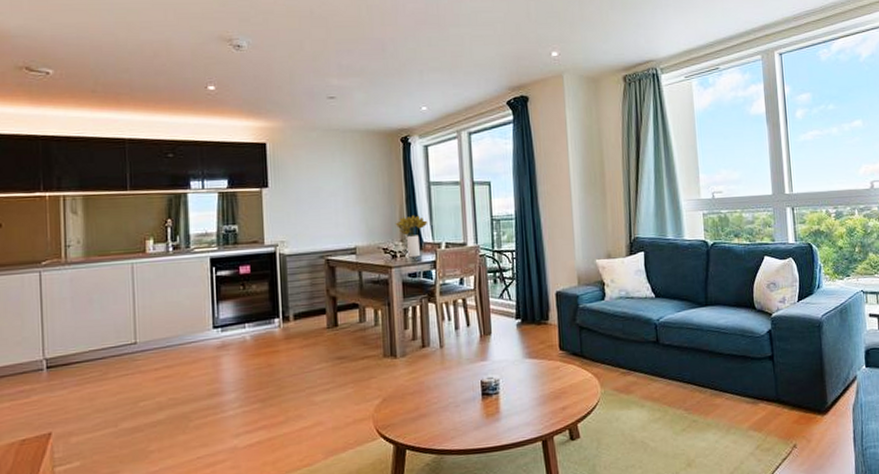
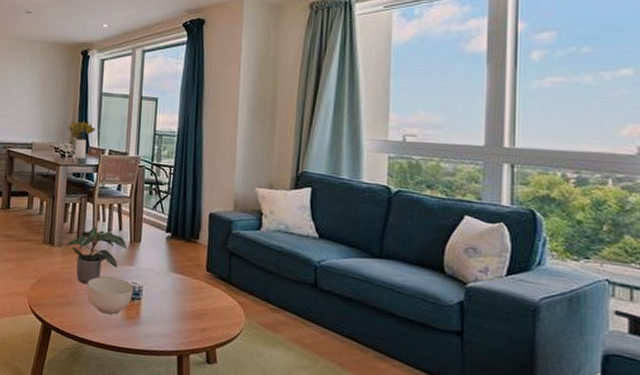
potted plant: none [410,328,478,392] -> present [65,227,127,284]
bowl: none [439,377,490,418] -> present [86,276,133,315]

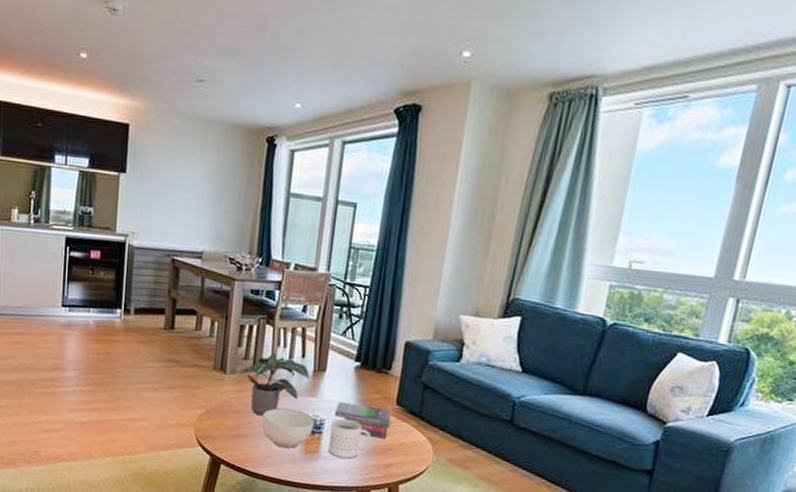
flower bouquet: present [67,121,96,160] -> none [245,227,280,274]
mug: none [148,285,186,324] -> present [328,418,372,459]
books: none [151,269,203,304] -> present [334,401,391,439]

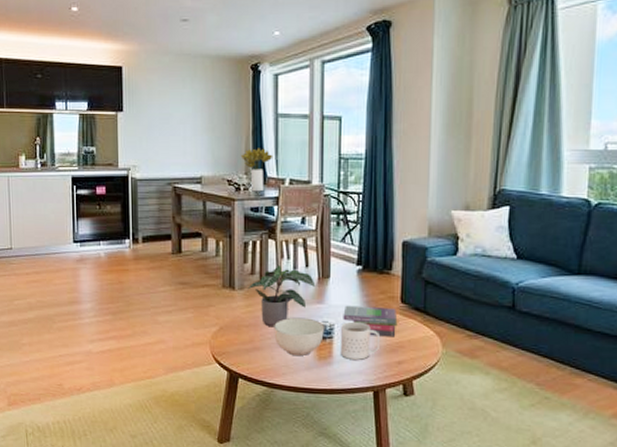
flower bouquet: none [245,227,280,274] -> present [240,148,273,192]

